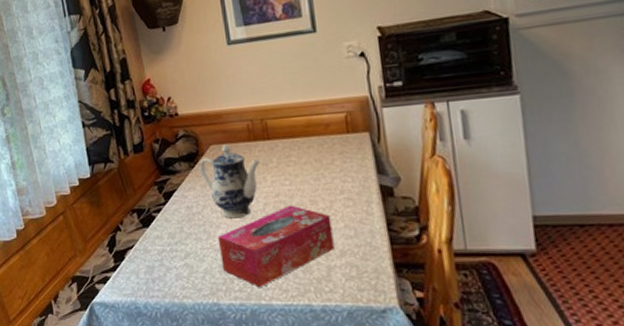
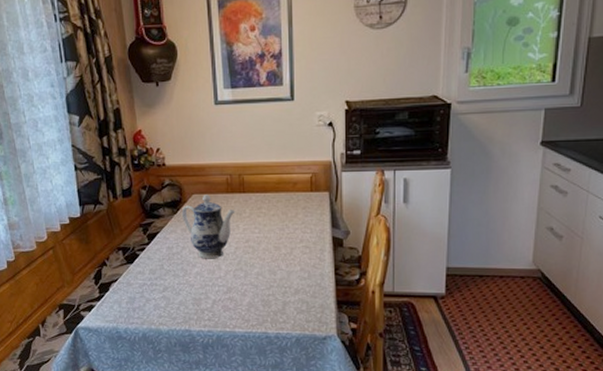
tissue box: present [217,205,335,287] -> none [193,250,291,317]

